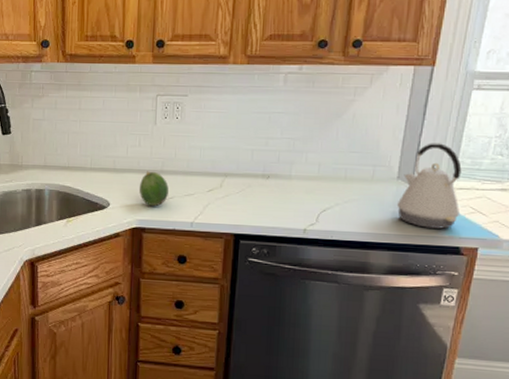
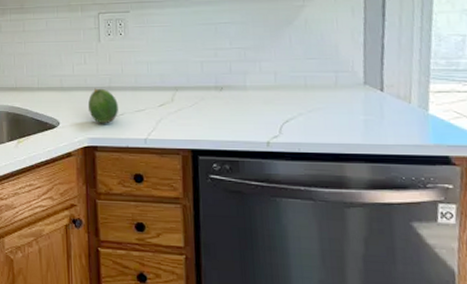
kettle: present [396,143,462,229] -> none [367,44,444,137]

